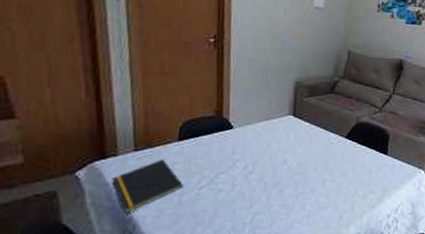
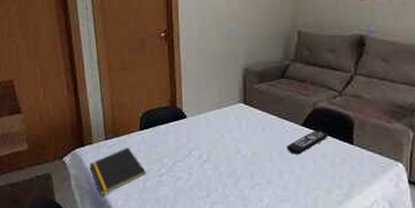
remote control: none [331,142,368,164] -> present [287,130,328,155]

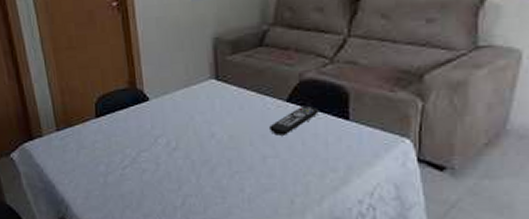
notepad: present [89,147,146,195] -> none [41,138,107,194]

